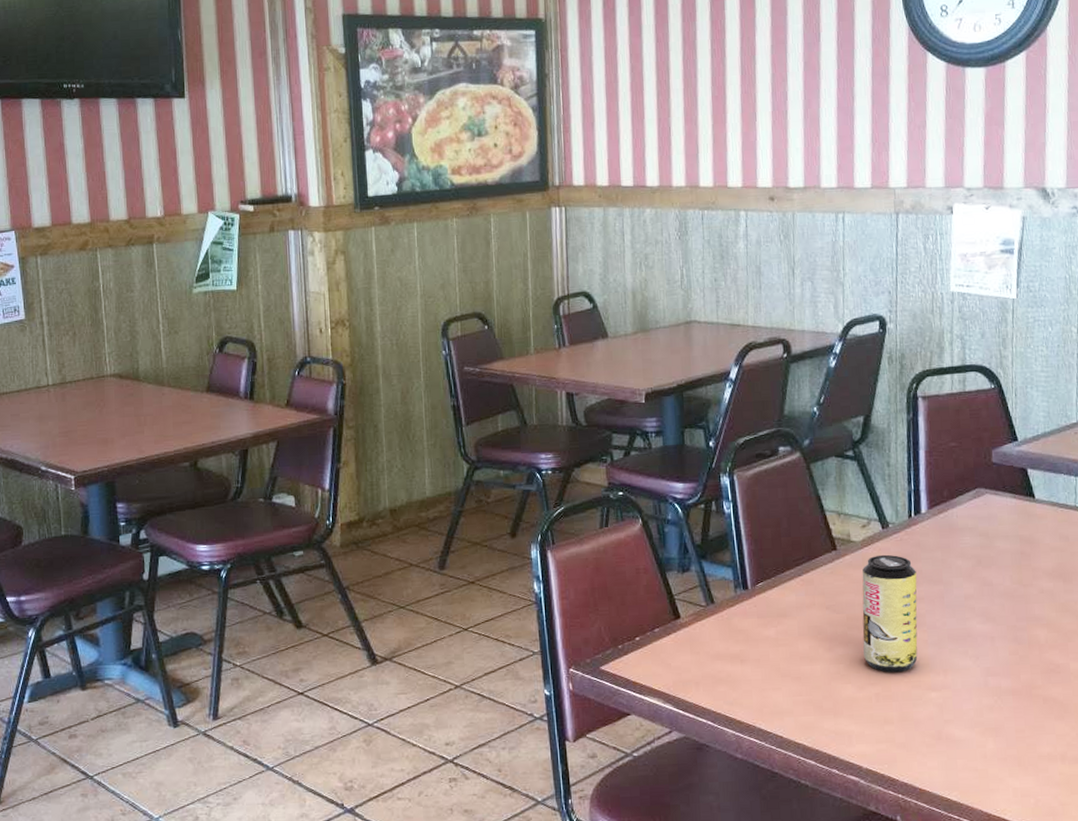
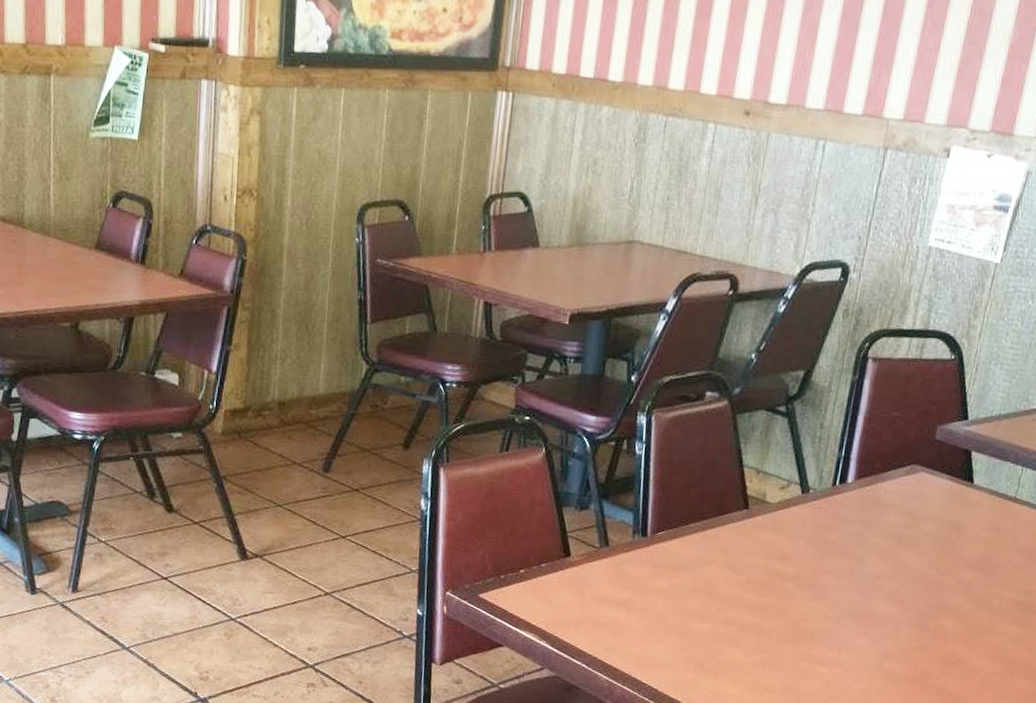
beverage can: present [862,554,918,673] -> none [756,520,830,643]

